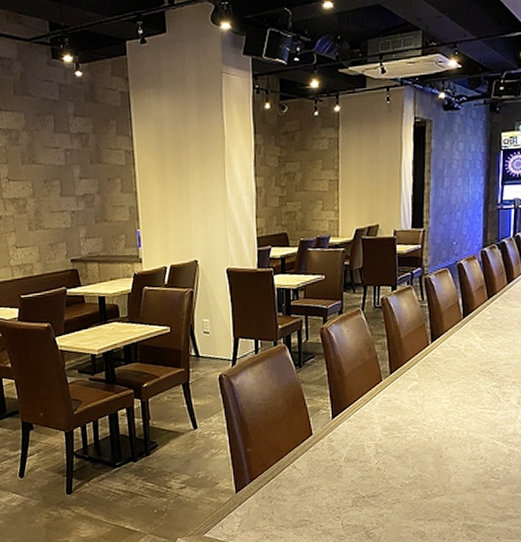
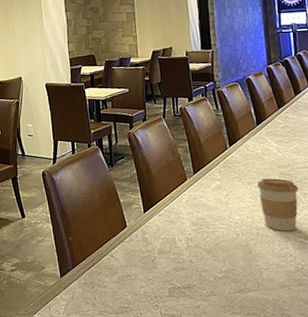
coffee cup: none [456,376,497,433] -> present [257,178,298,231]

